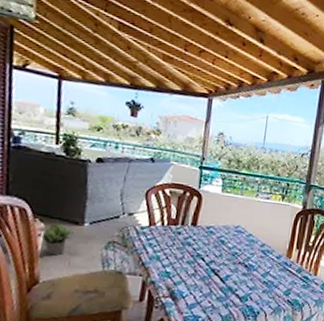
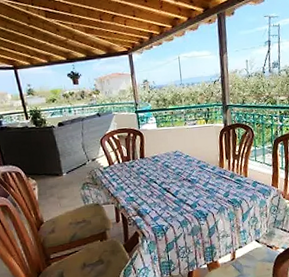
potted plant: present [40,221,76,256] -> none [34,176,58,202]

